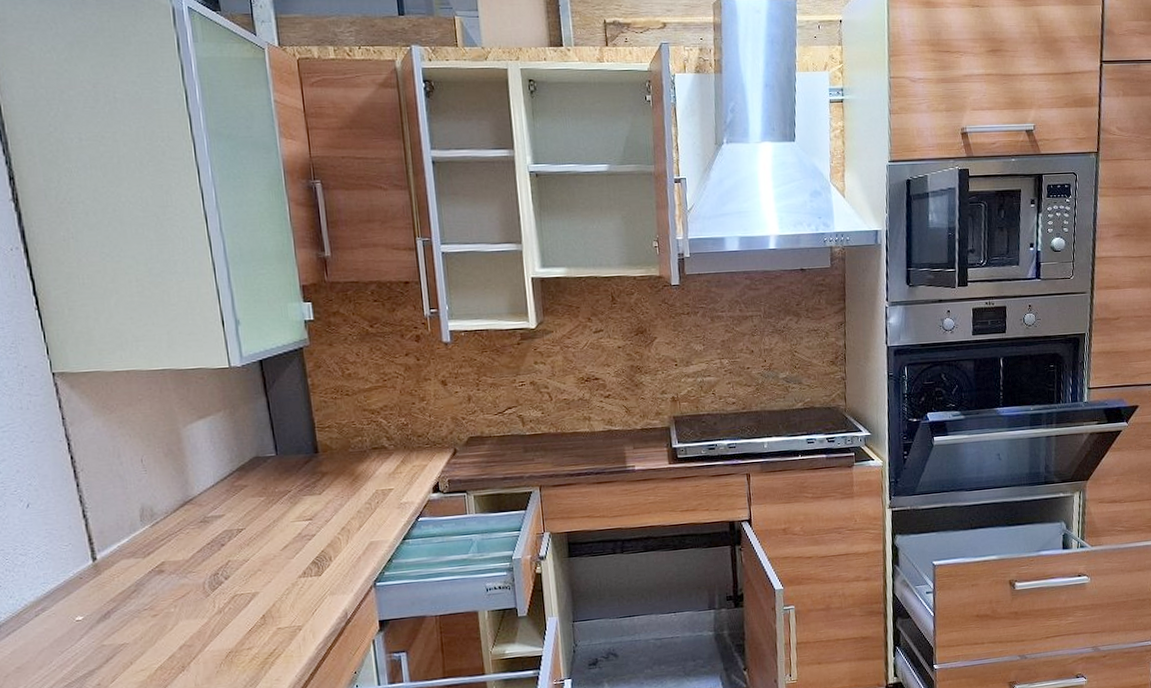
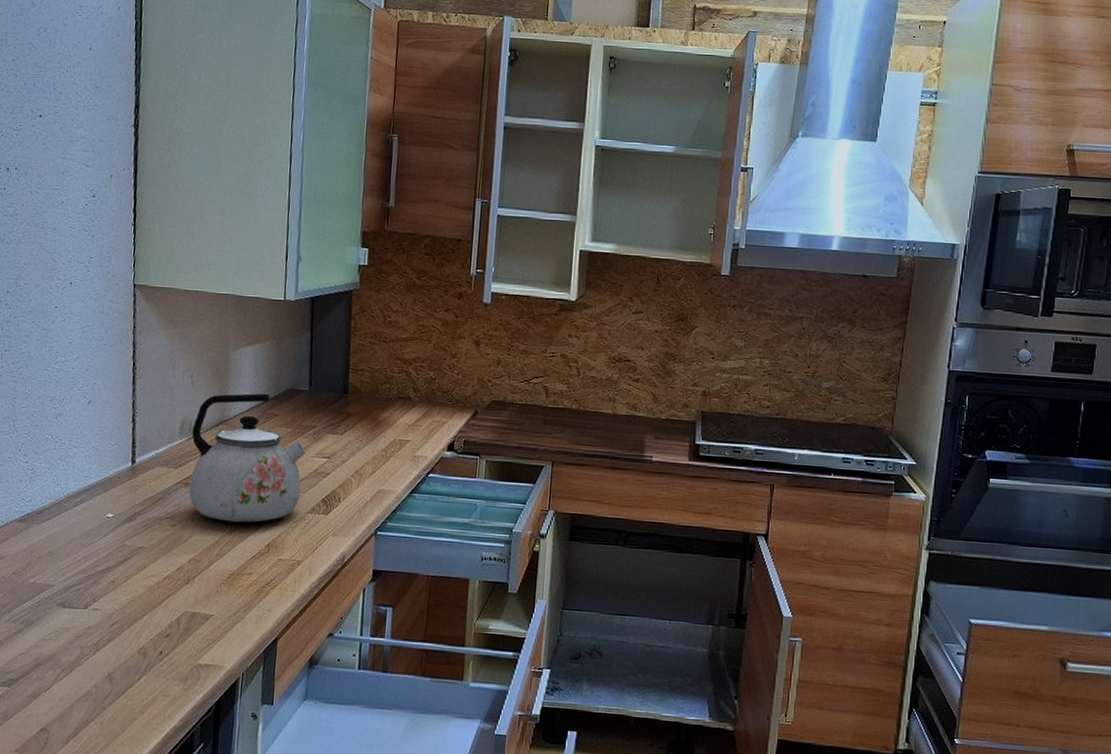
kettle: none [154,465,288,602] -> present [189,393,307,523]

